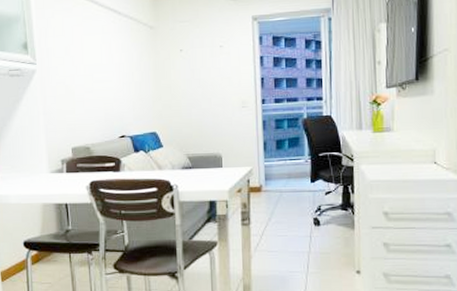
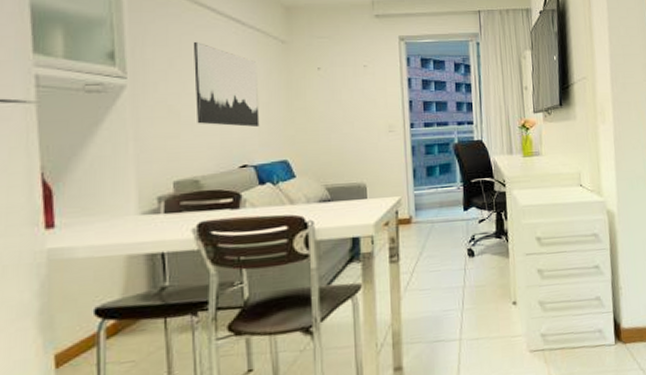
wall art: none [82,31,134,103] -> present [193,41,260,127]

